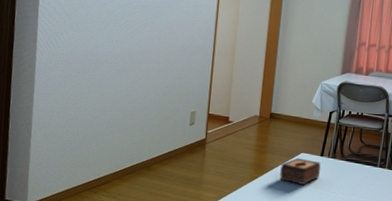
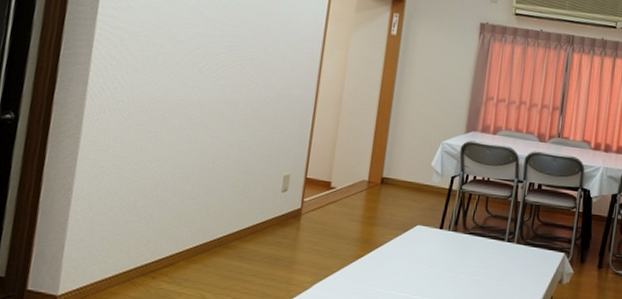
tissue box: present [279,157,321,185] -> none [390,231,440,264]

